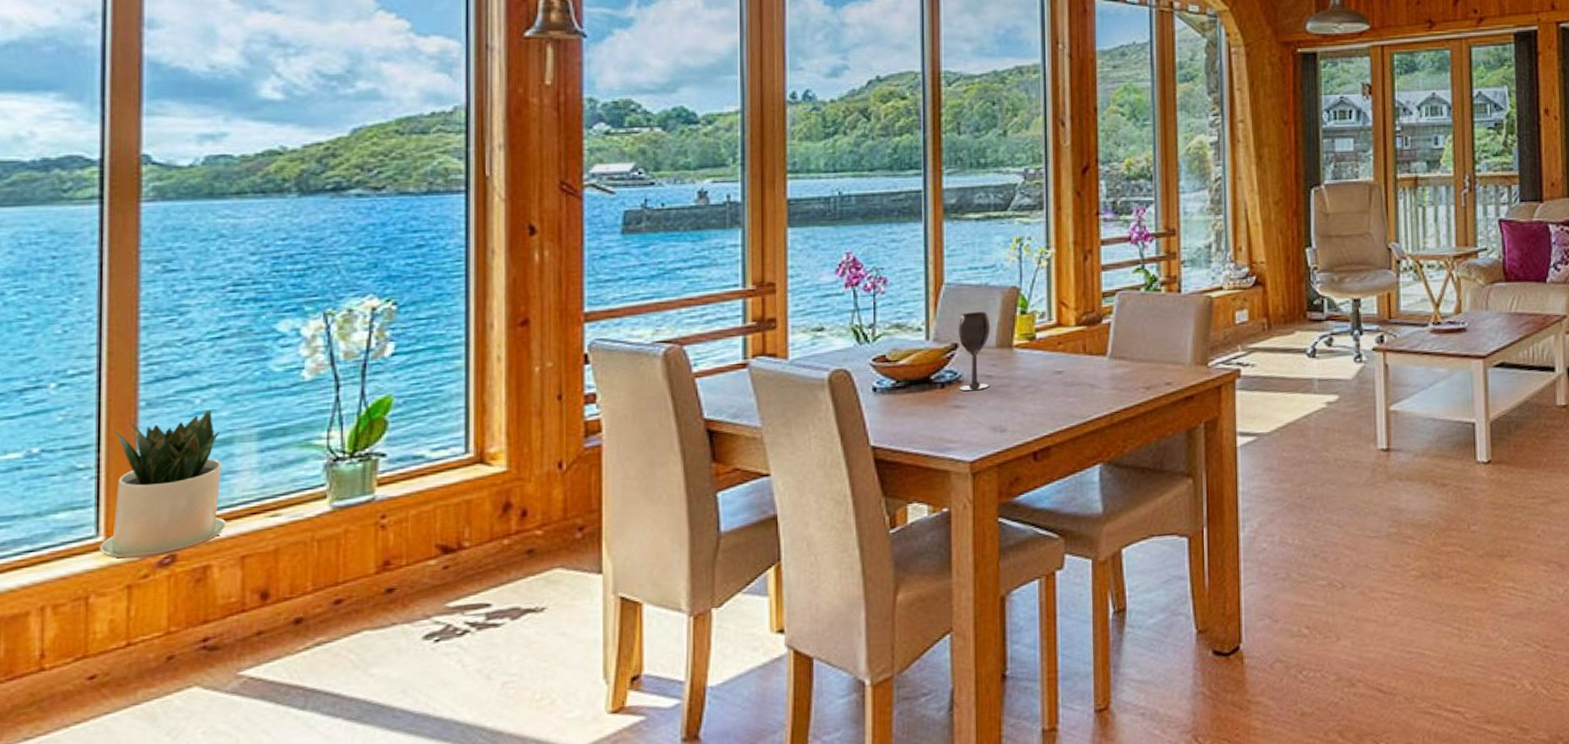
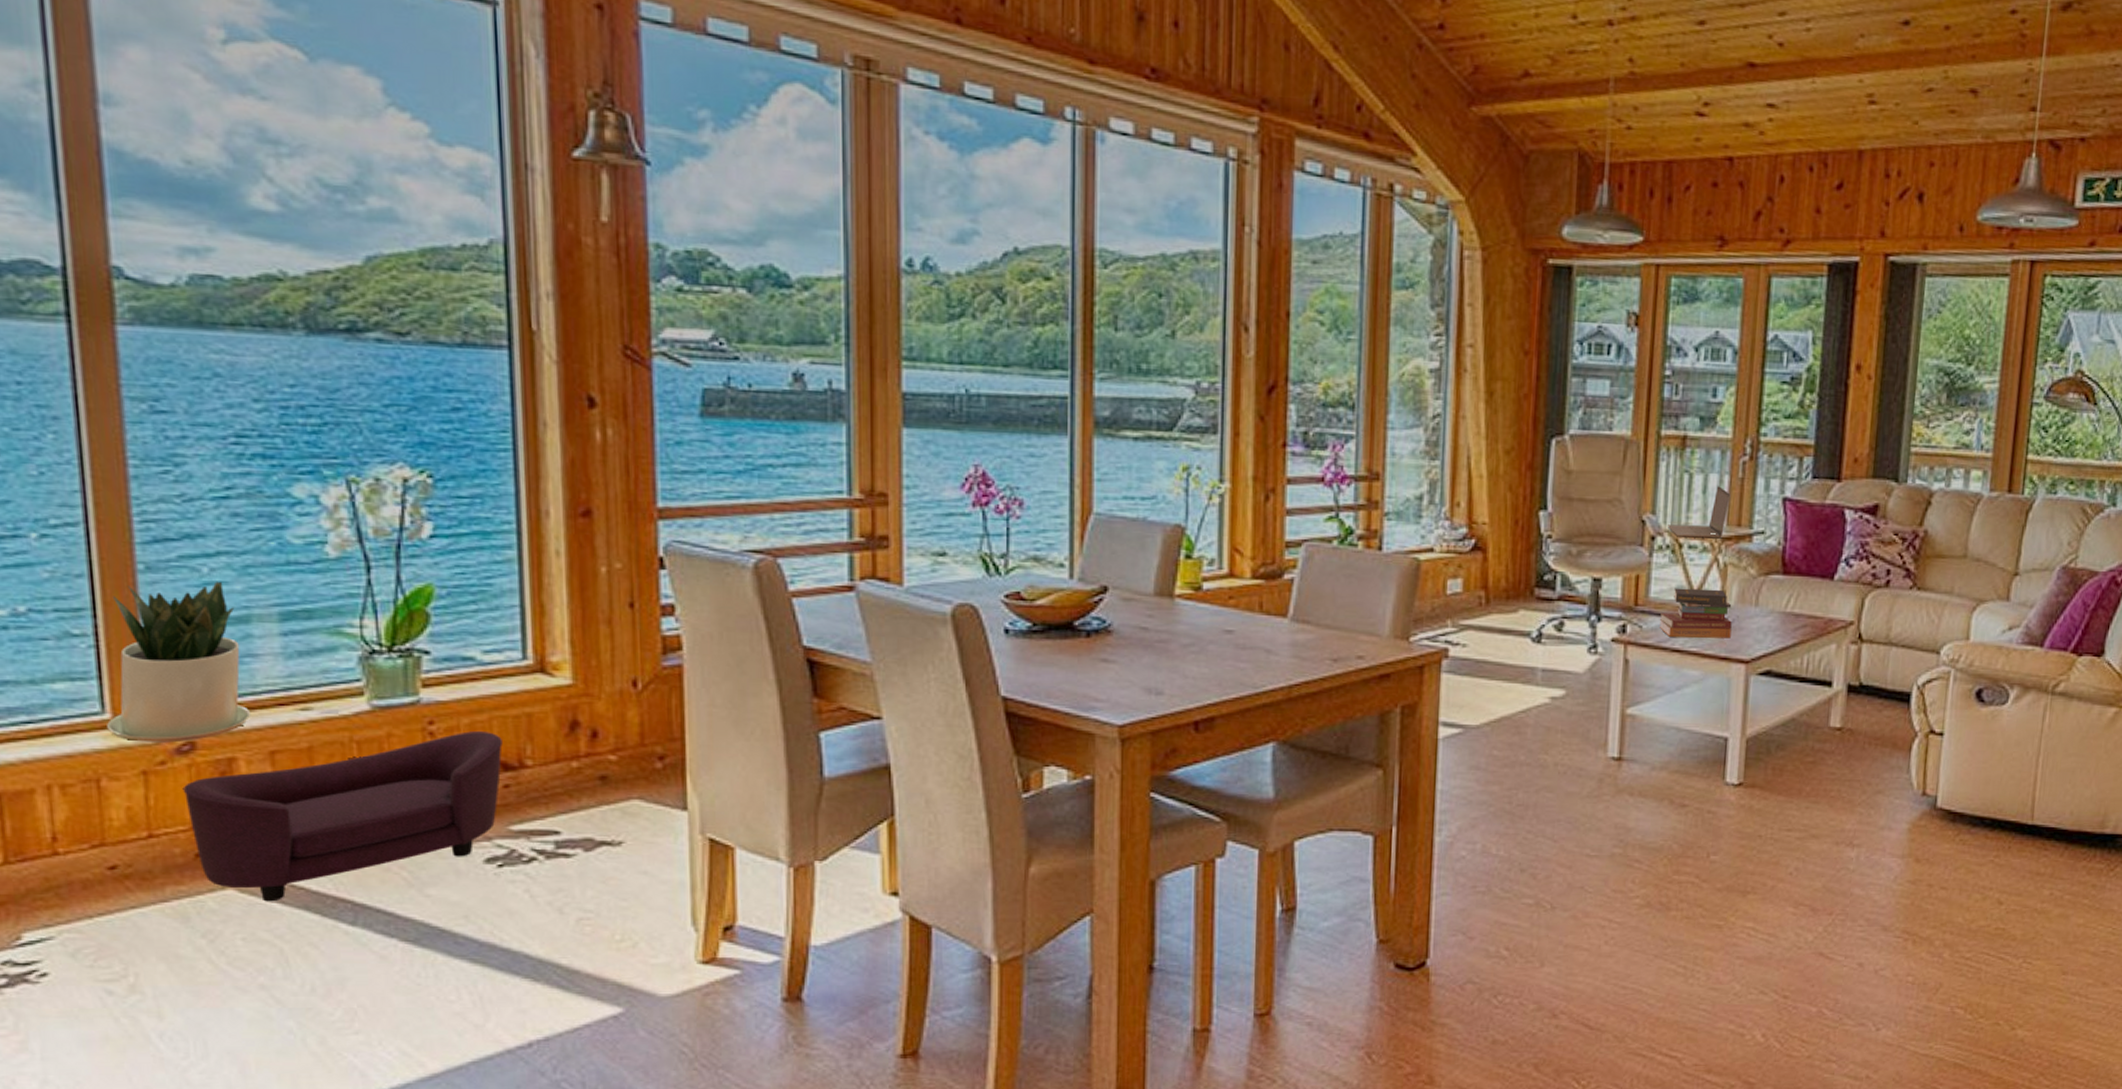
dog bed: none [161,520,444,696] -> present [182,731,503,902]
wine glass: present [958,312,991,392] -> none [1108,550,1148,644]
laptop: none [1409,215,1457,259] -> present [1668,486,1731,539]
books: none [1409,299,1469,343] -> present [1659,588,1732,639]

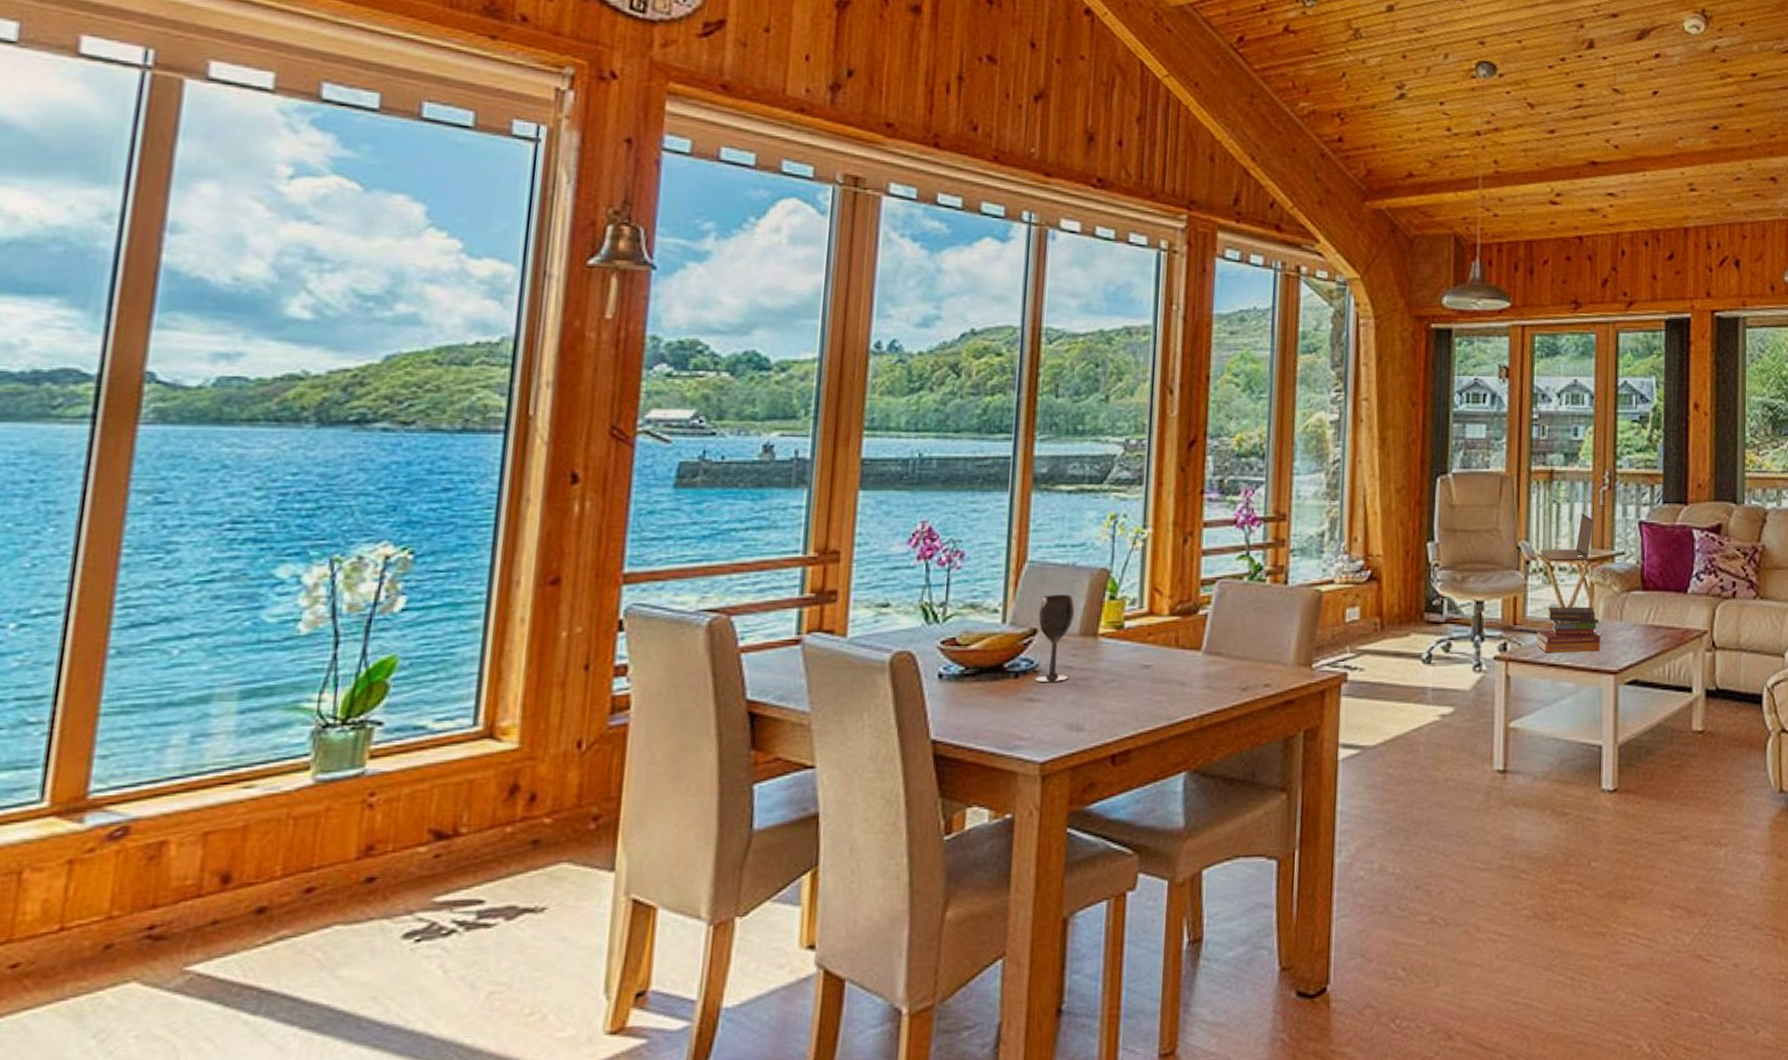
planter: present [107,581,252,743] -> none [42,662,196,830]
dog bed: present [182,731,503,902] -> none [105,801,441,994]
wine glass: none [1108,550,1148,644] -> present [1035,595,1075,683]

